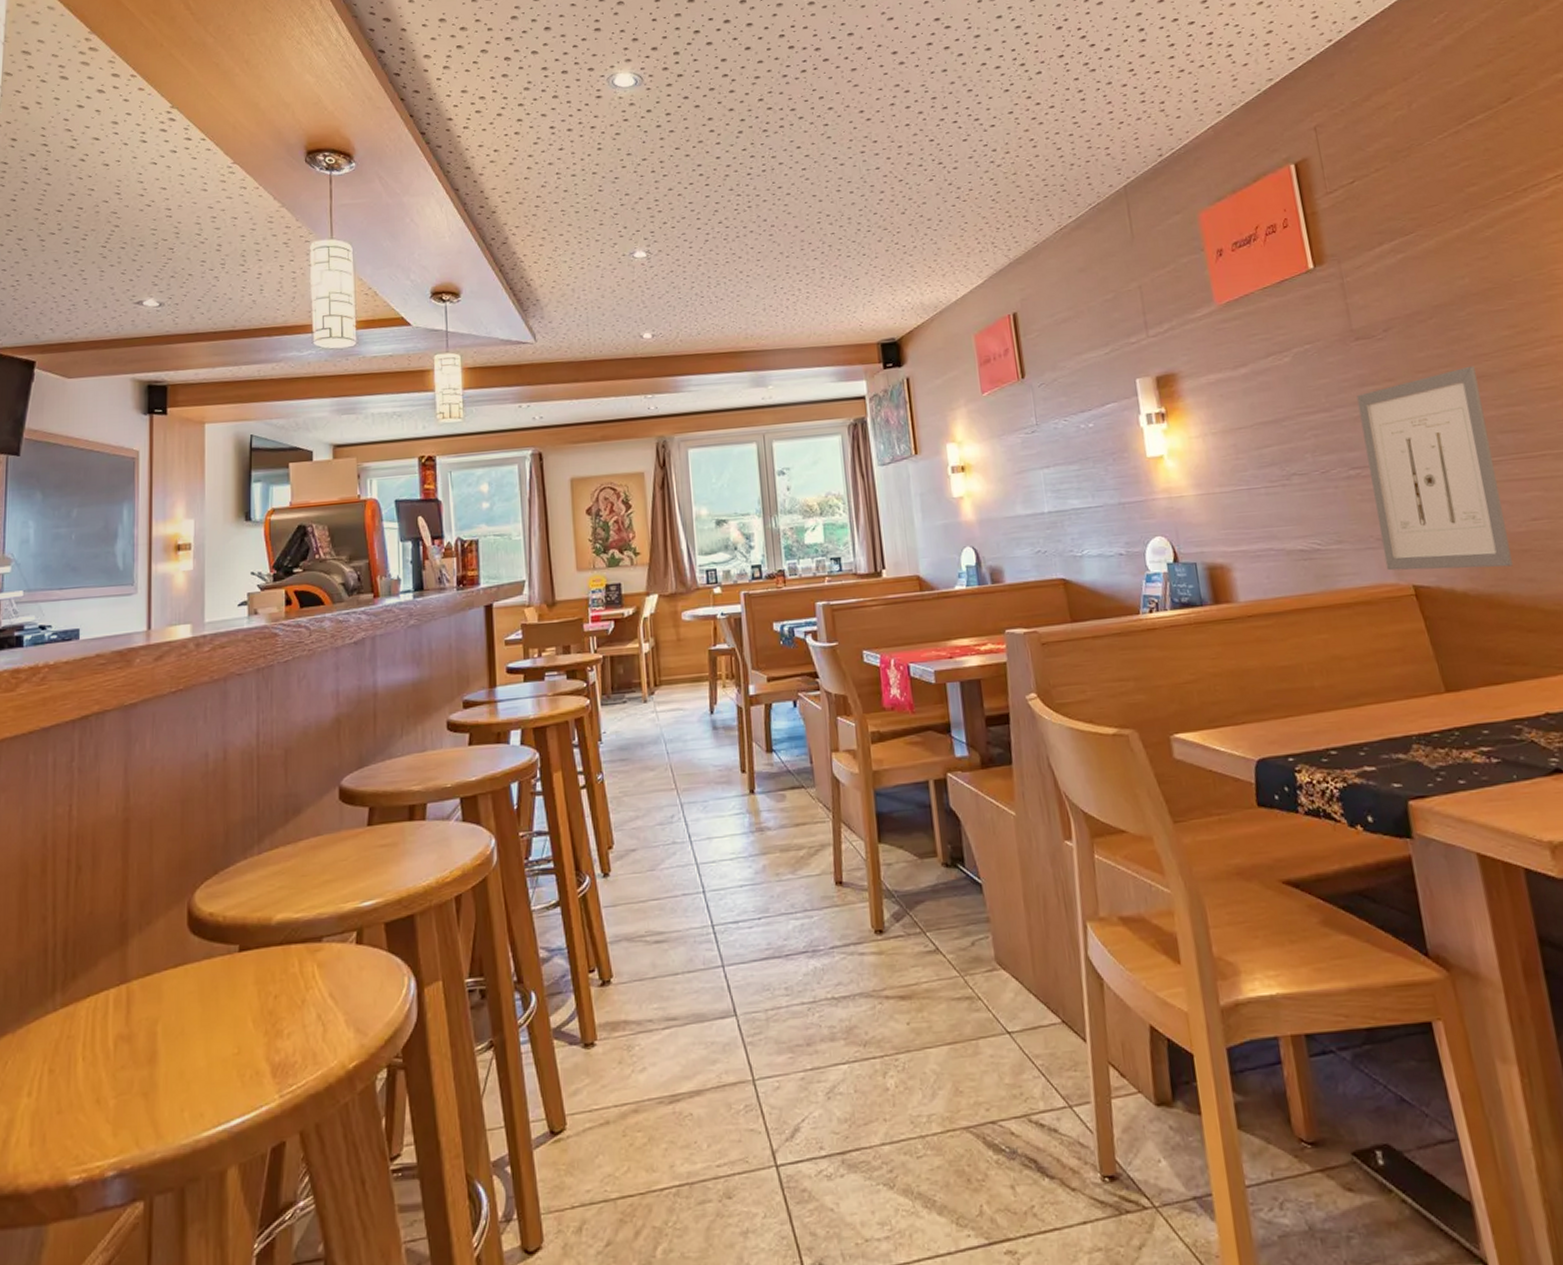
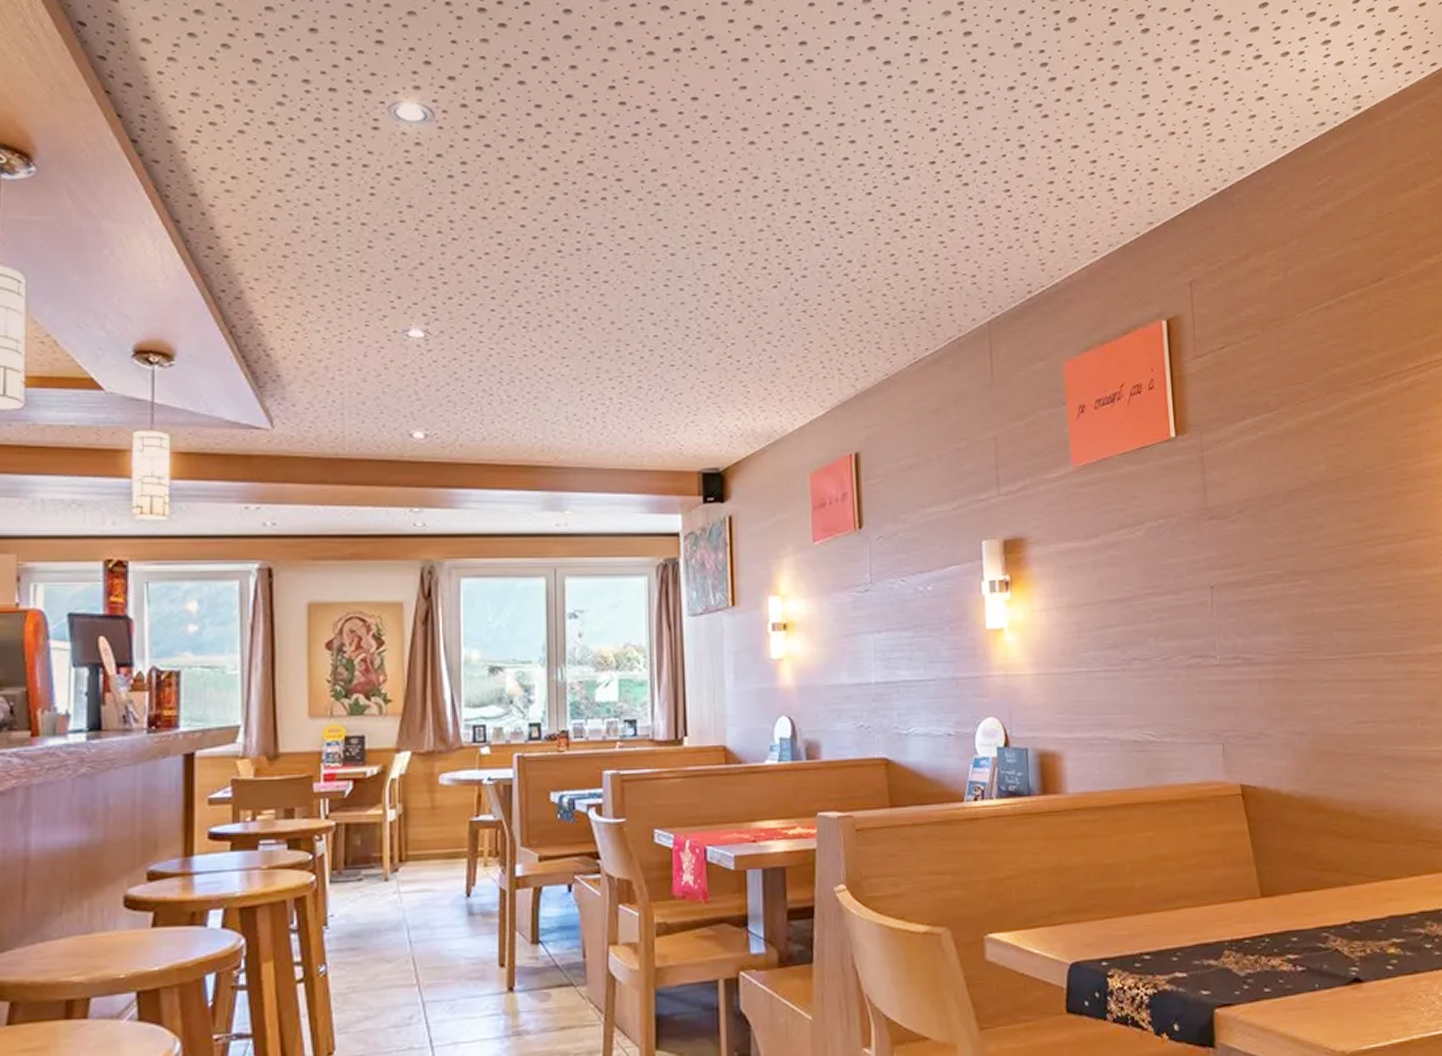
wall art: present [1356,365,1513,571] -> none [1205,557,1336,770]

